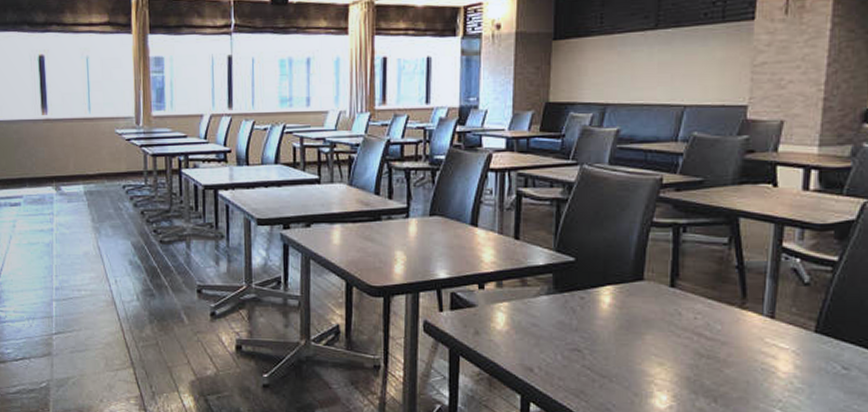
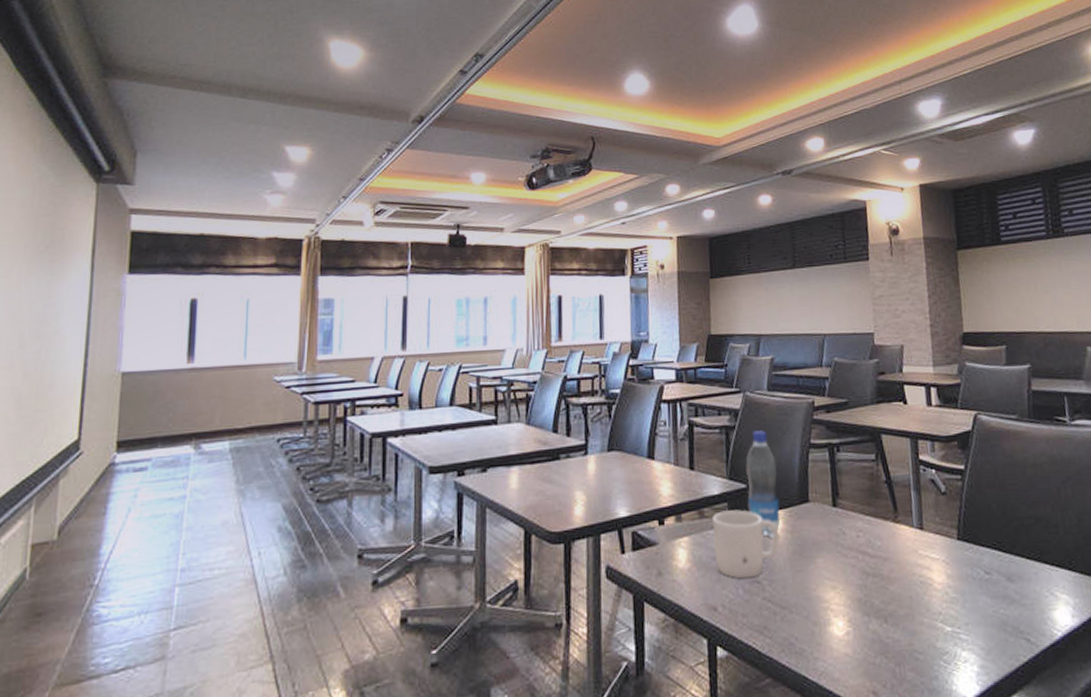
mug: none [535,280,606,346] -> present [712,509,780,579]
bottle: none [574,205,611,312] -> present [745,430,781,539]

